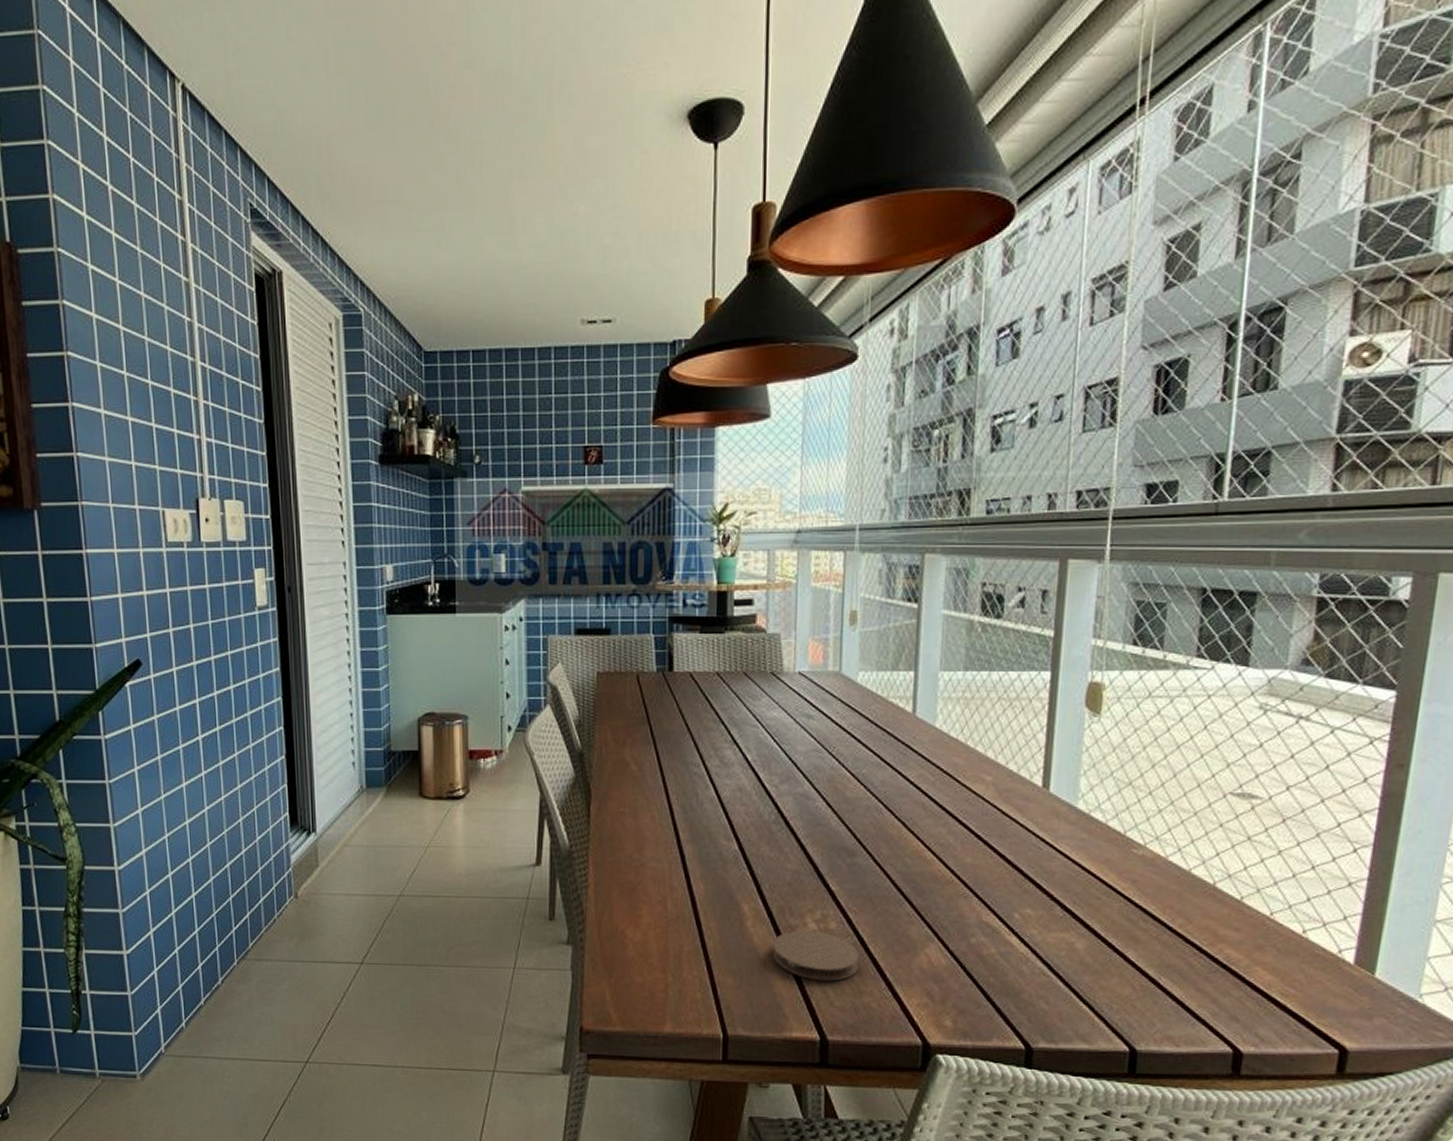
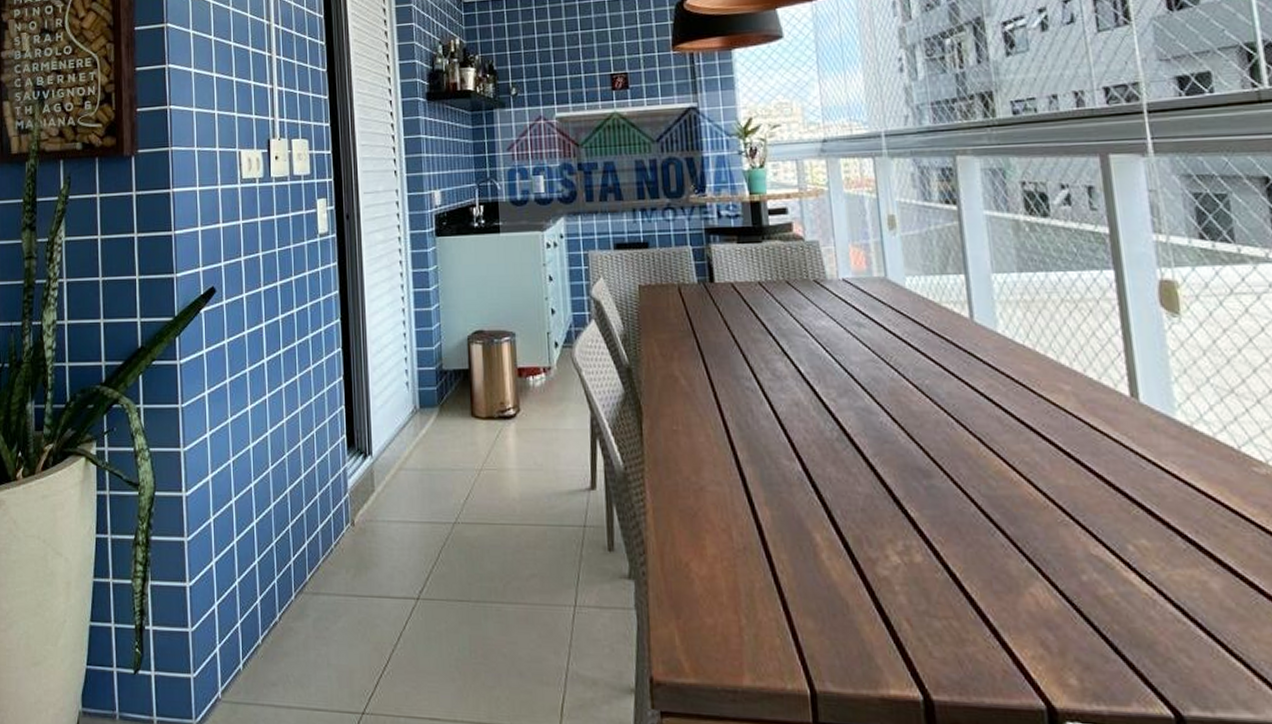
coaster: present [772,930,860,981] -> none [853,564,956,626]

